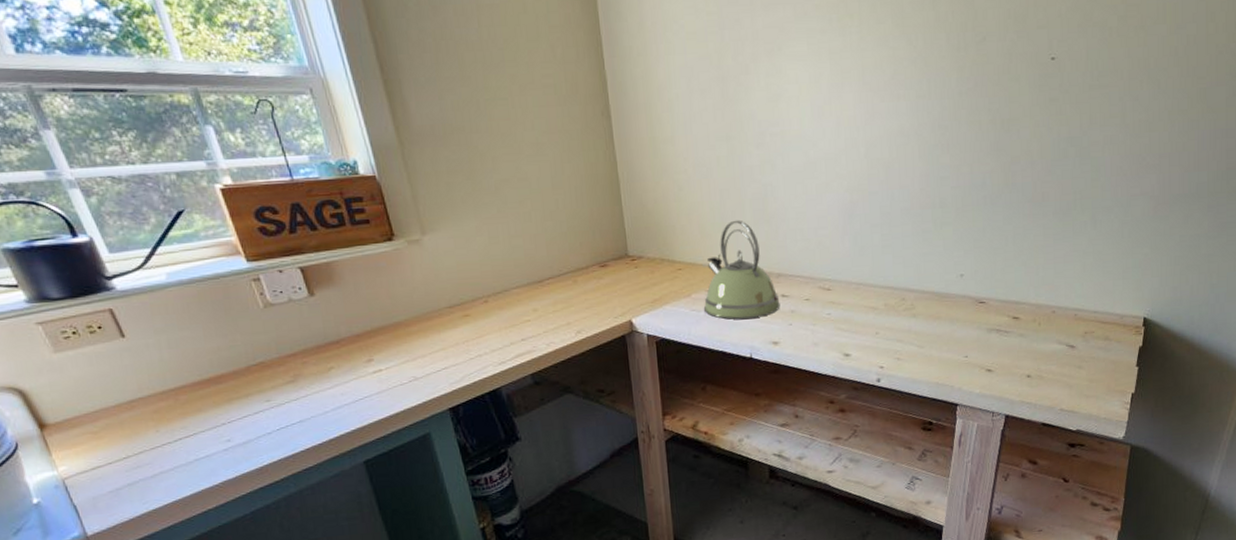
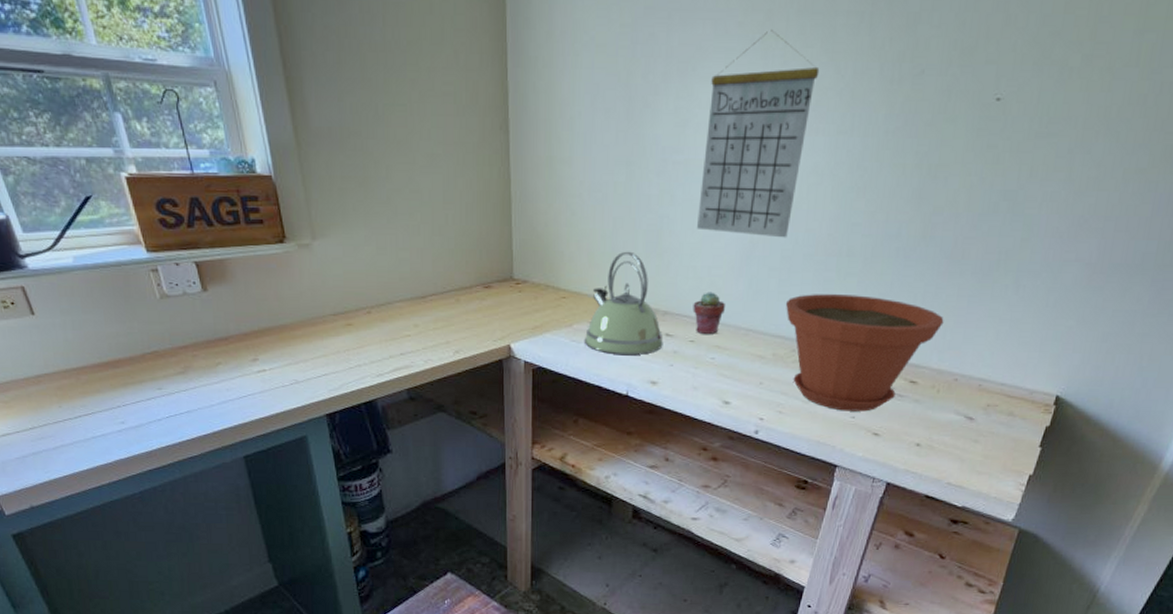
calendar: none [797,10,894,196] -> present [697,30,820,238]
potted succulent: none [804,251,835,292] -> present [693,292,725,334]
plant pot: none [890,242,1035,352] -> present [785,294,944,412]

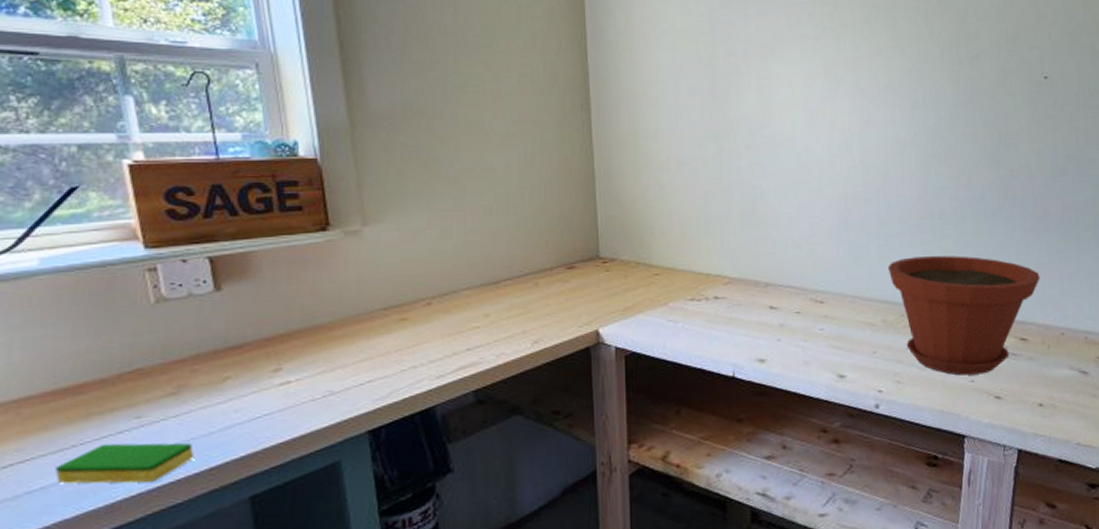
dish sponge: none [109,407,201,438] -> present [55,442,194,484]
kettle: present [584,251,663,356] -> none [681,223,768,333]
potted succulent: present [693,292,725,334] -> none [795,260,828,304]
calendar: present [697,30,820,238] -> none [790,20,888,204]

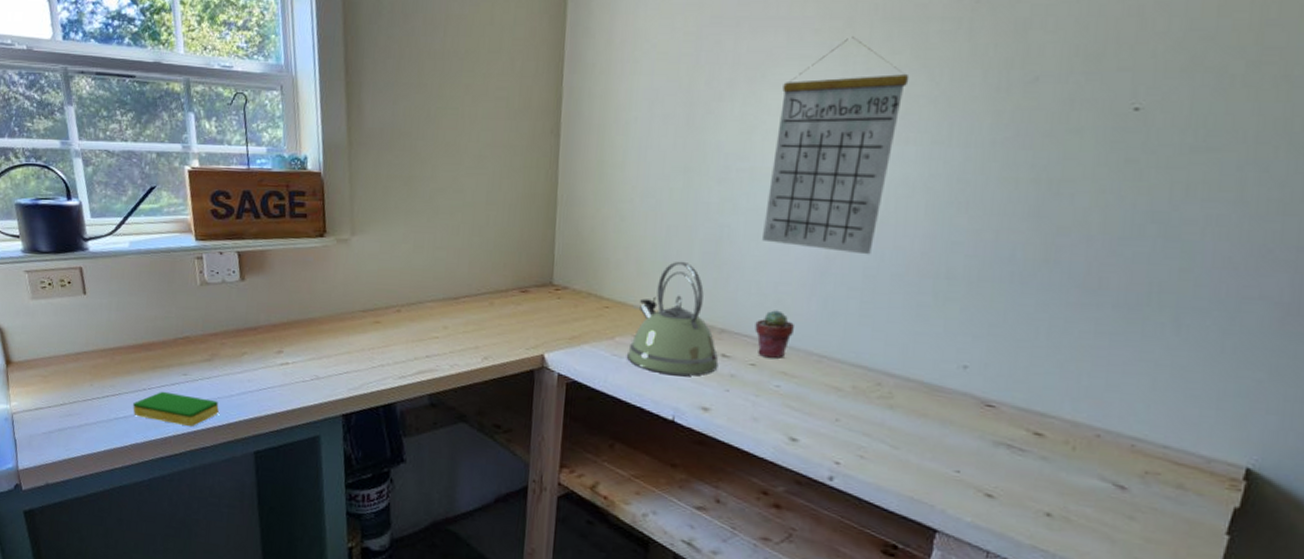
kettle: none [681,223,768,333] -> present [626,261,719,376]
calendar: none [790,20,888,204] -> present [763,37,910,255]
potted succulent: none [795,260,828,304] -> present [755,310,794,358]
plant pot: present [887,256,1040,376] -> none [868,319,1078,466]

